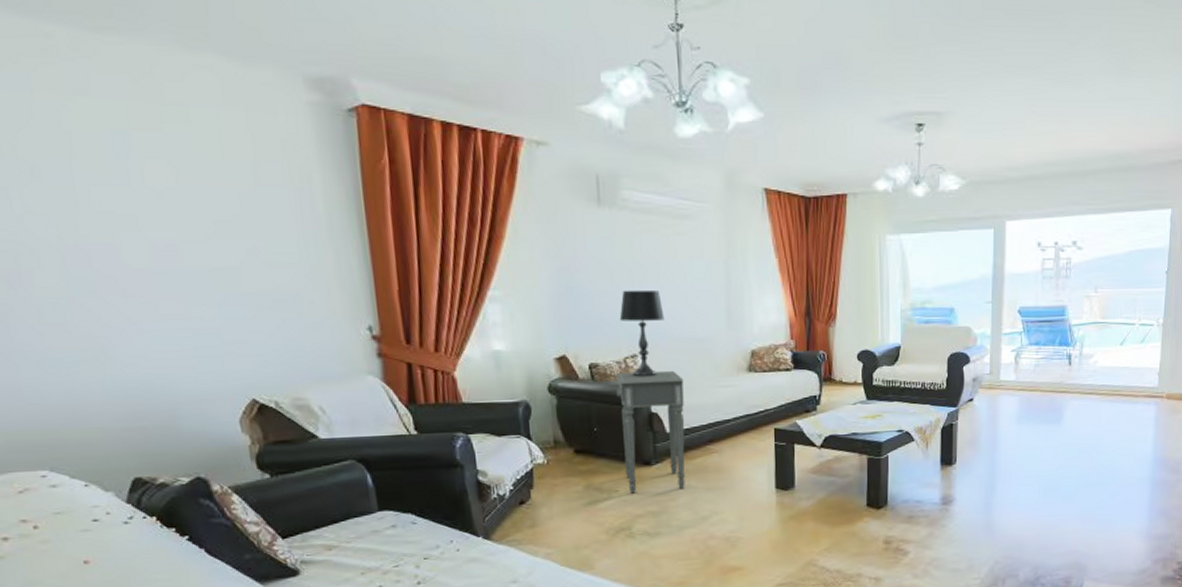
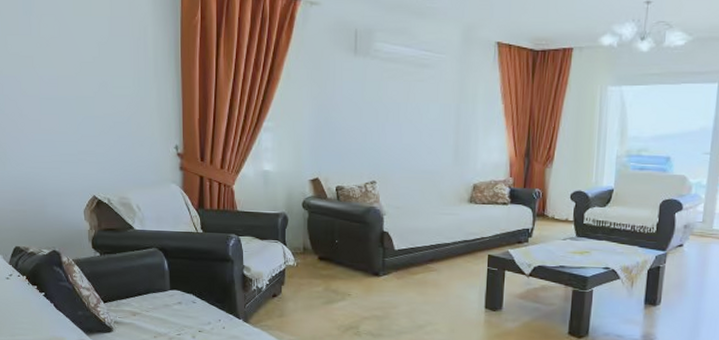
side table: present [615,370,686,494] -> none [356,195,413,299]
table lamp: present [619,289,665,377] -> none [364,126,401,201]

